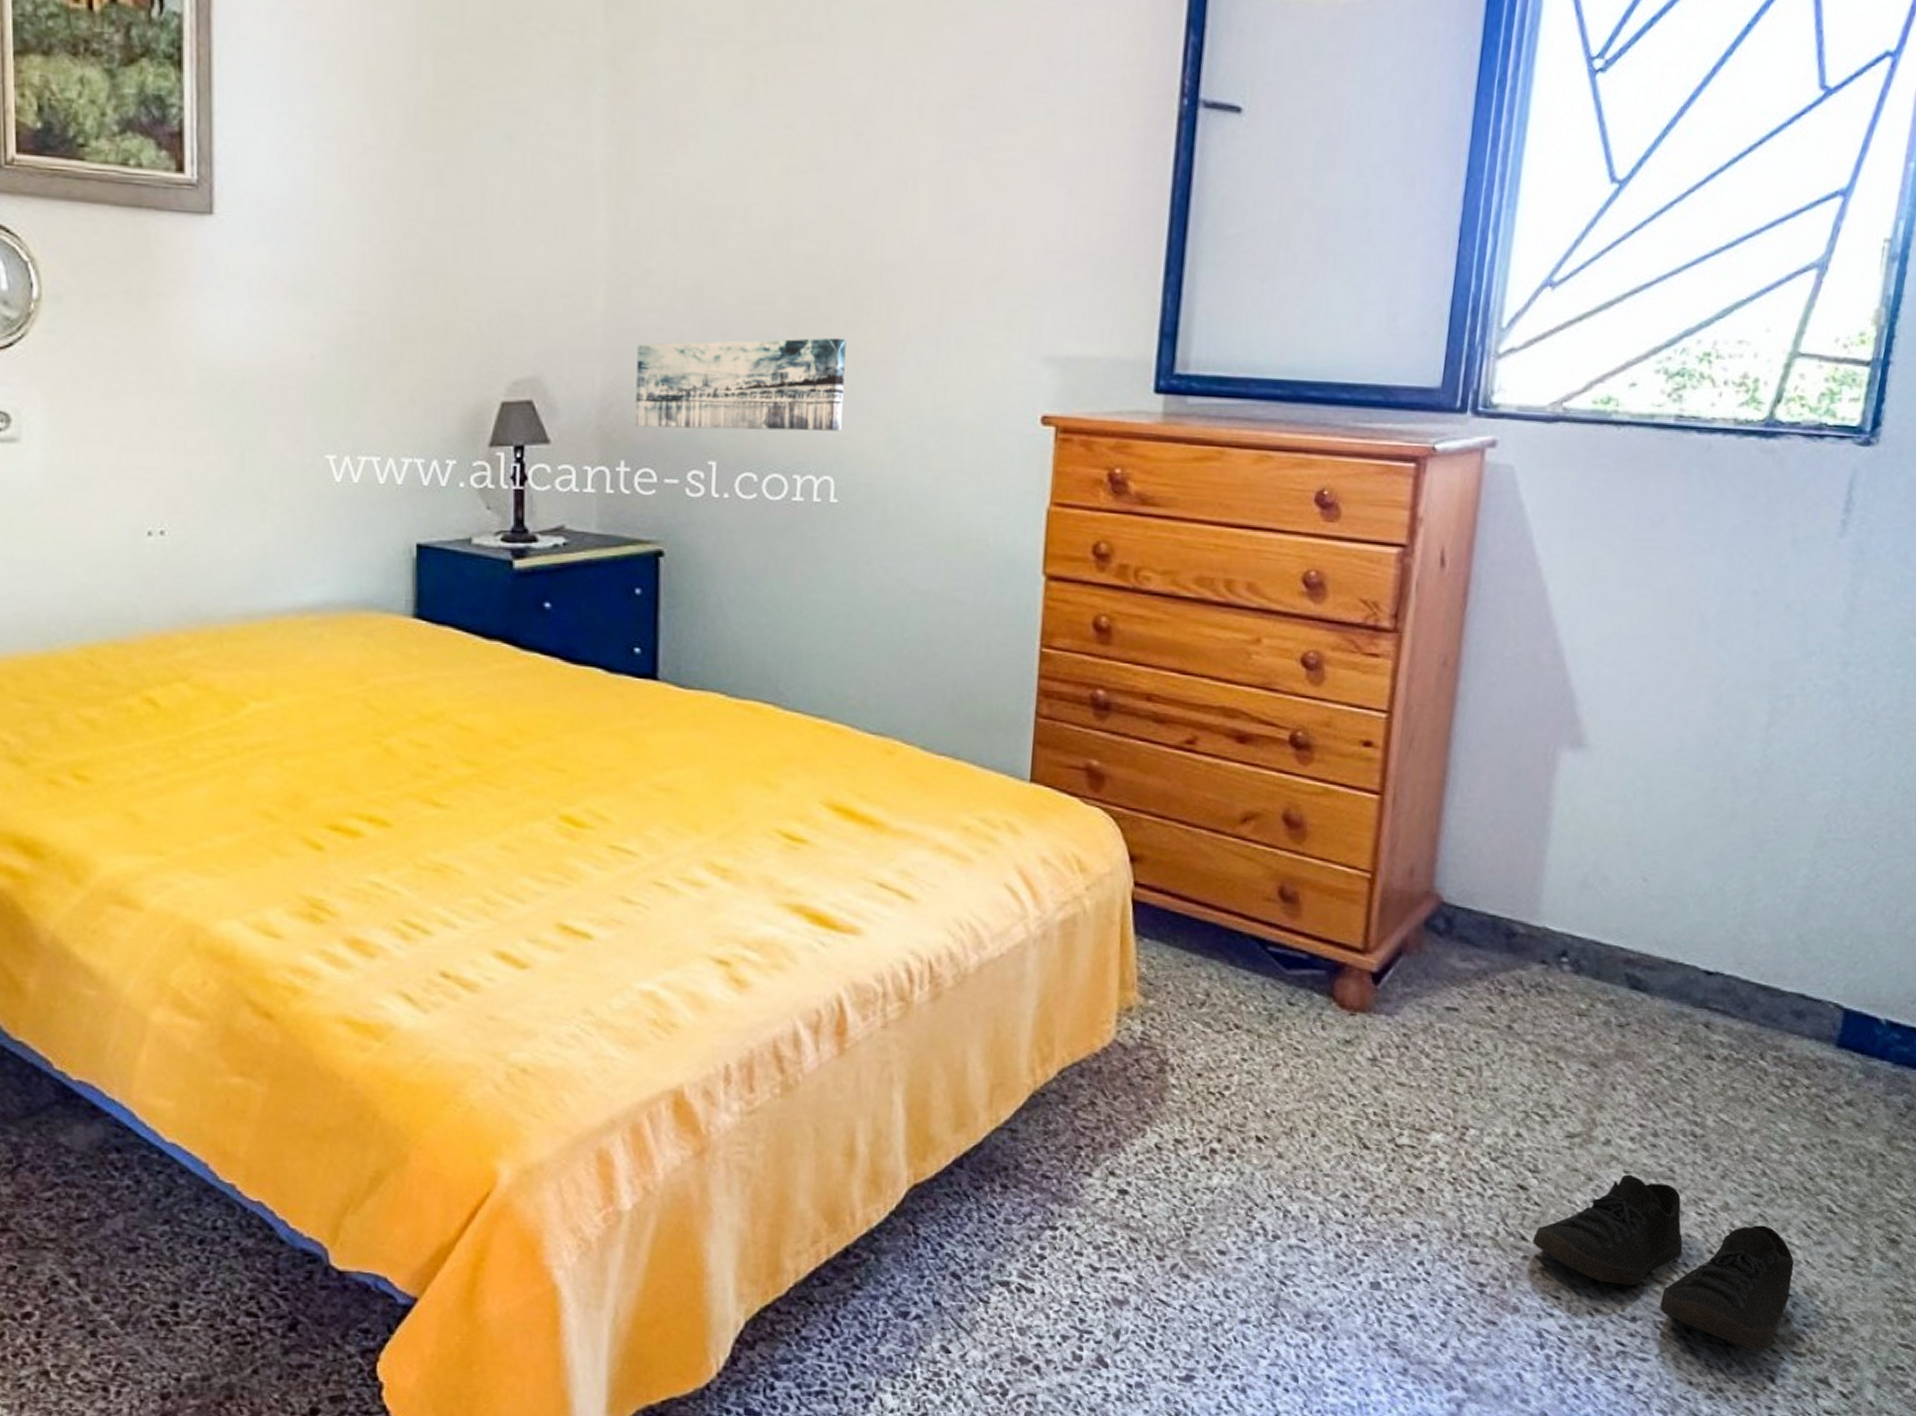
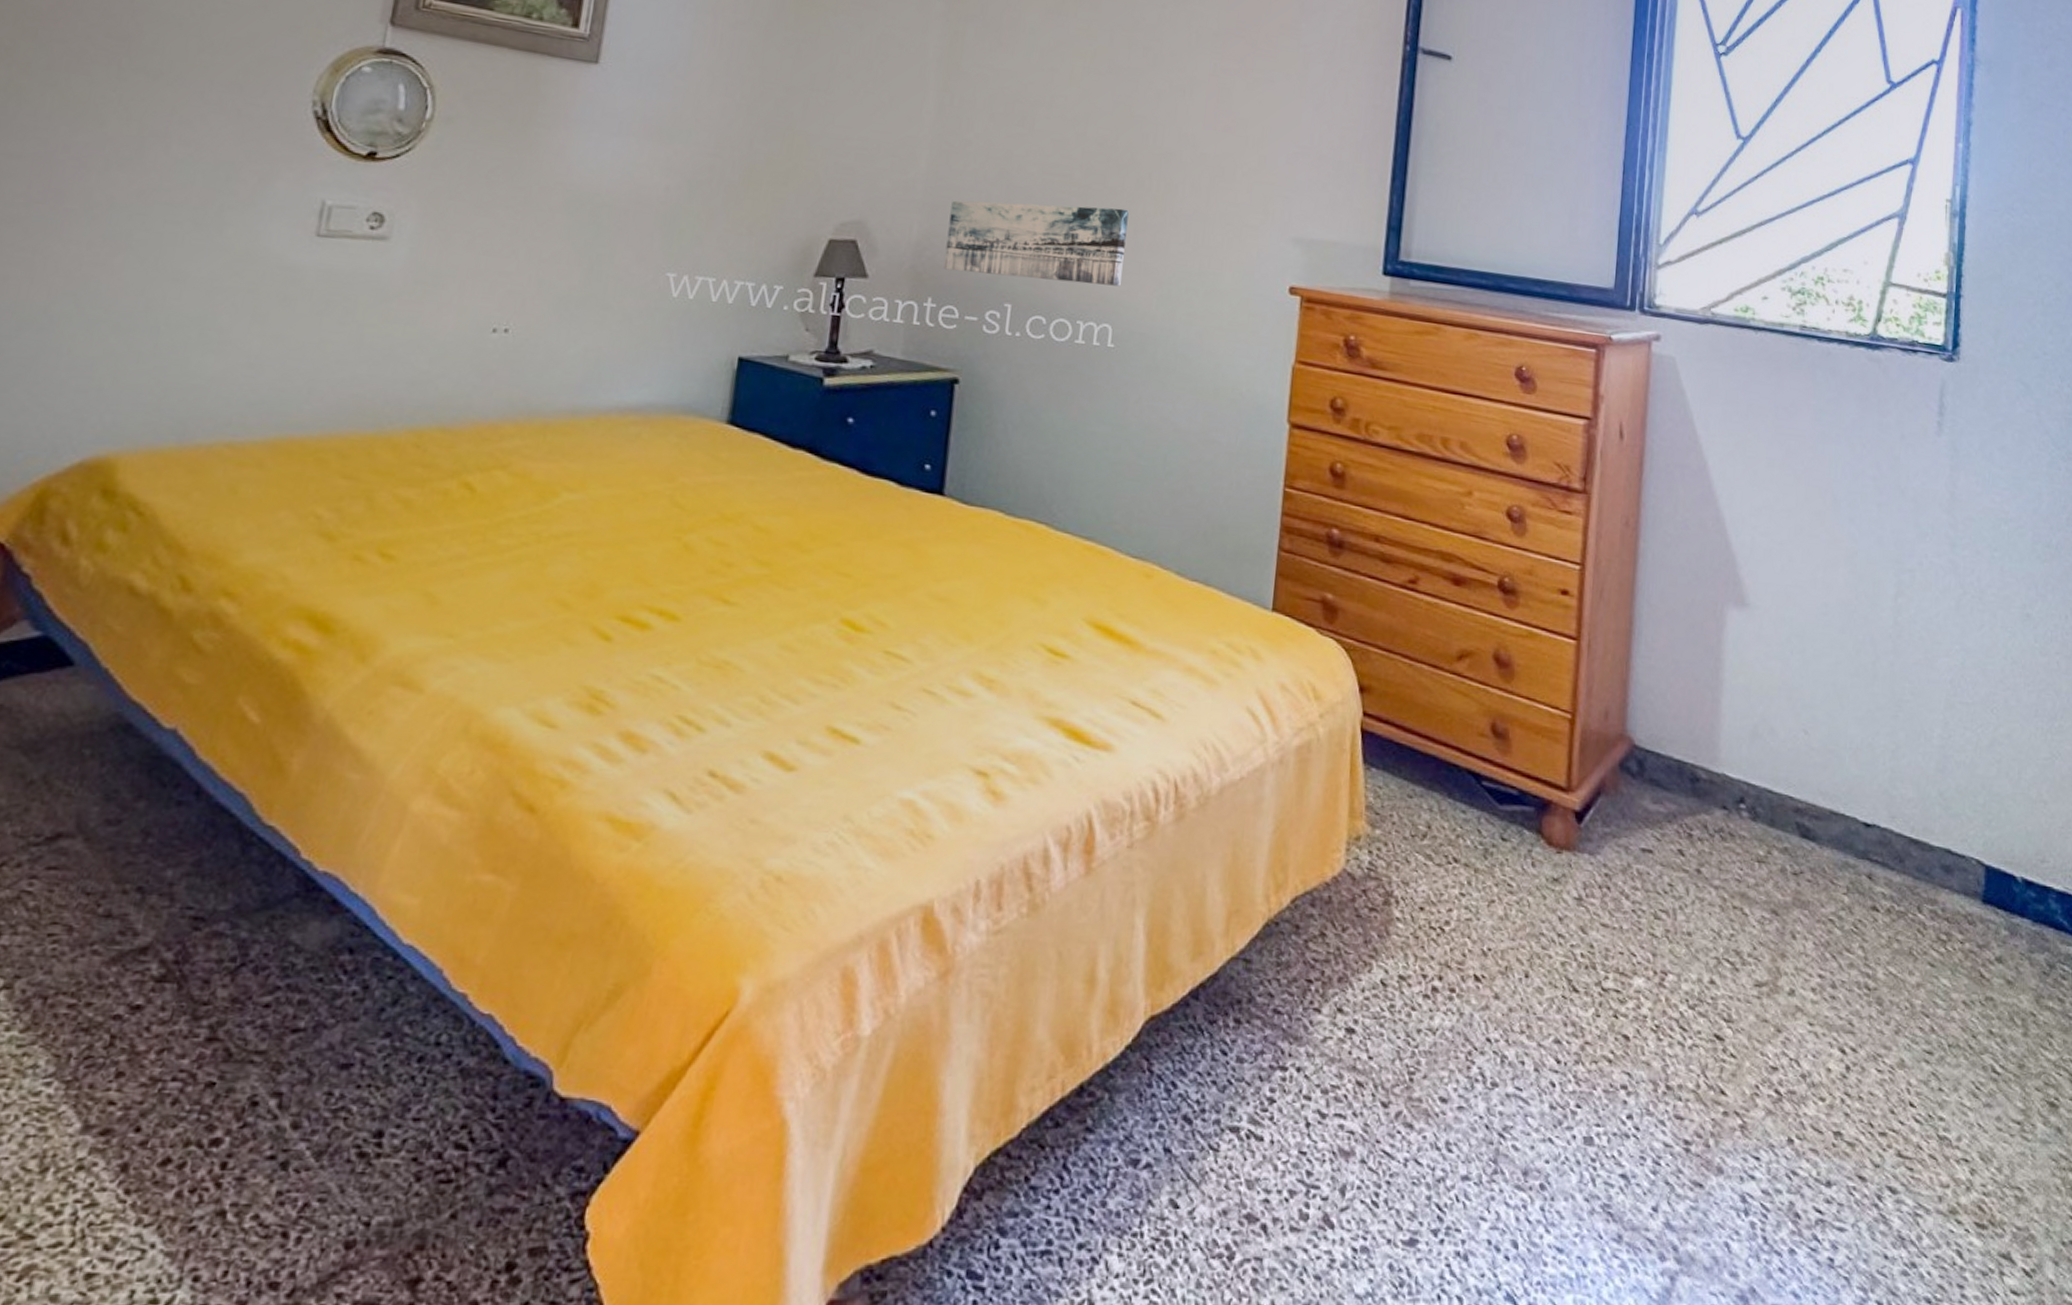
shoe: present [1532,1174,1795,1350] -> none [1731,1027,1968,1221]

